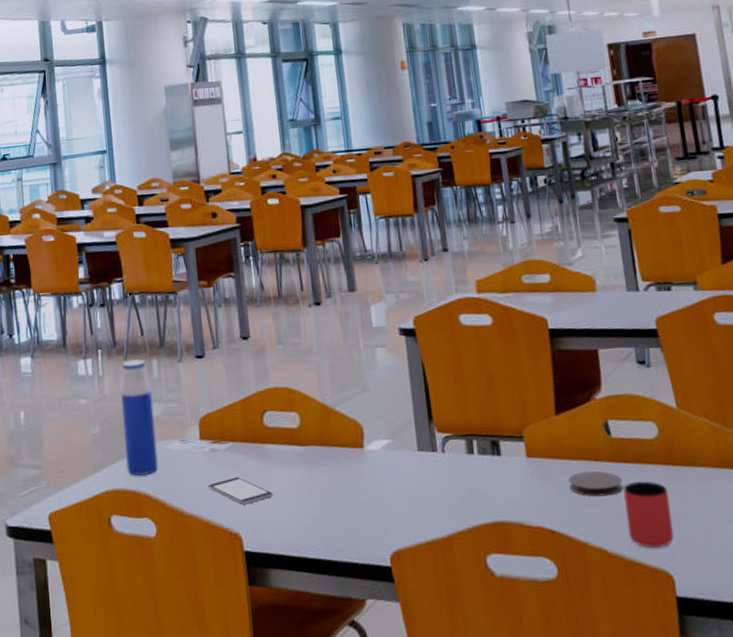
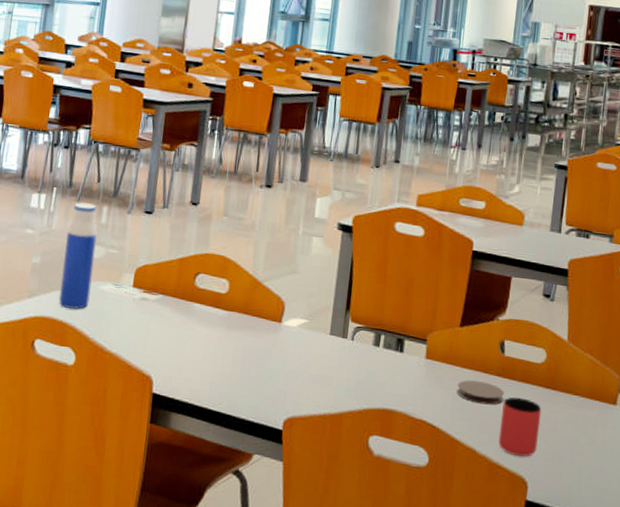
smartphone: present [207,476,273,505] -> none [130,326,190,353]

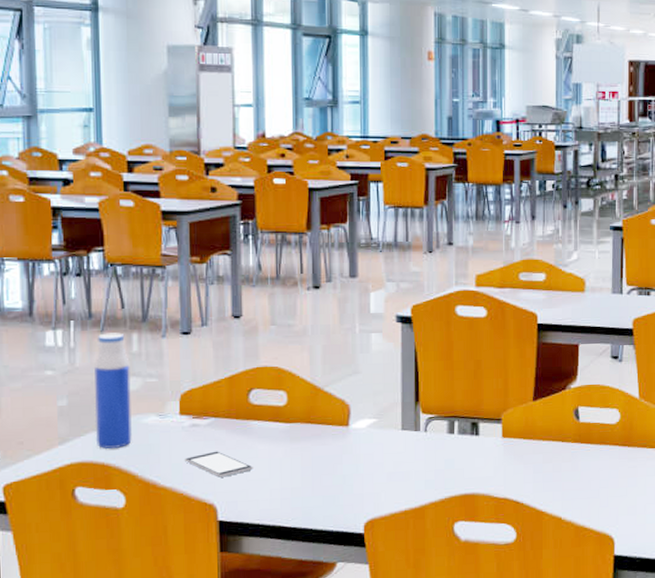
smartphone: none [130,326,190,353] -> present [184,451,253,477]
coaster: present [456,380,504,405] -> none [537,450,583,473]
cup: present [498,397,542,457] -> none [582,459,621,516]

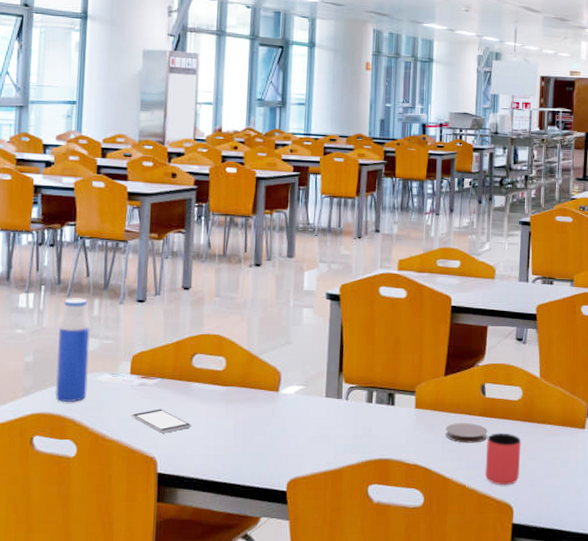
coaster: none [537,450,583,473] -> present [445,423,488,443]
cup: none [582,459,621,516] -> present [485,433,521,486]

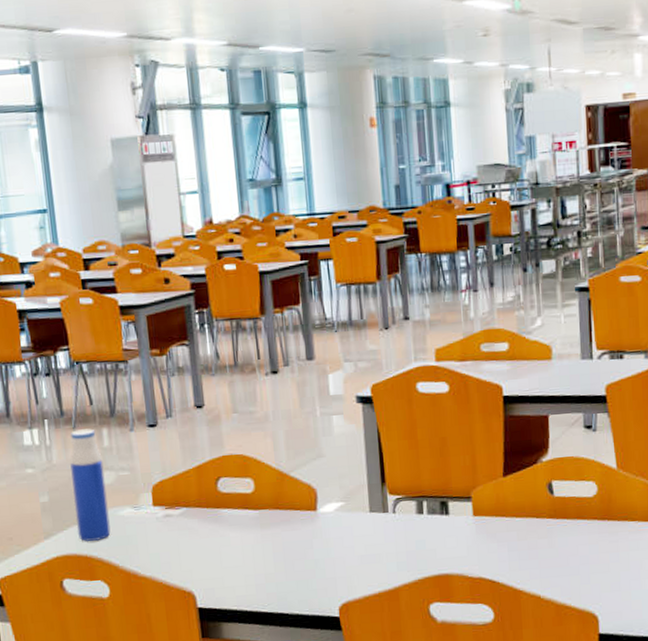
smartphone: present [131,409,192,433] -> none [160,540,227,566]
coaster: present [445,423,488,443] -> none [510,527,560,550]
cup: present [485,433,521,486] -> none [560,534,602,593]

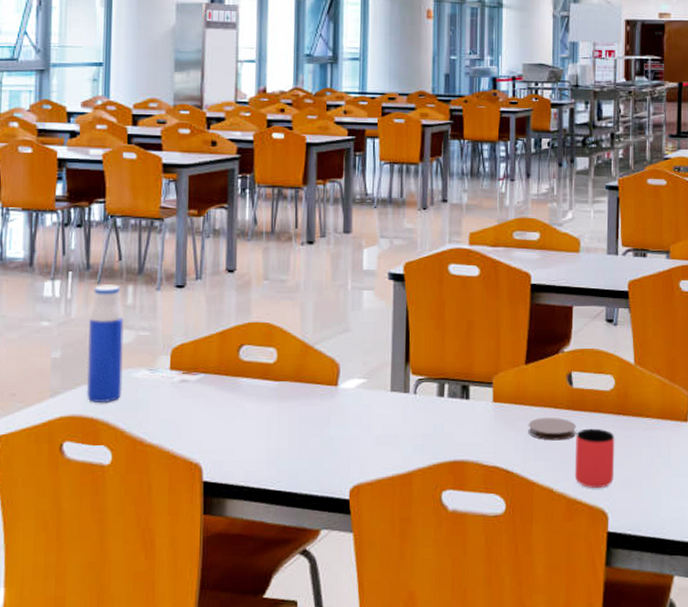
coaster: none [510,527,560,550] -> present [528,418,576,441]
cup: none [560,534,602,593] -> present [574,428,615,489]

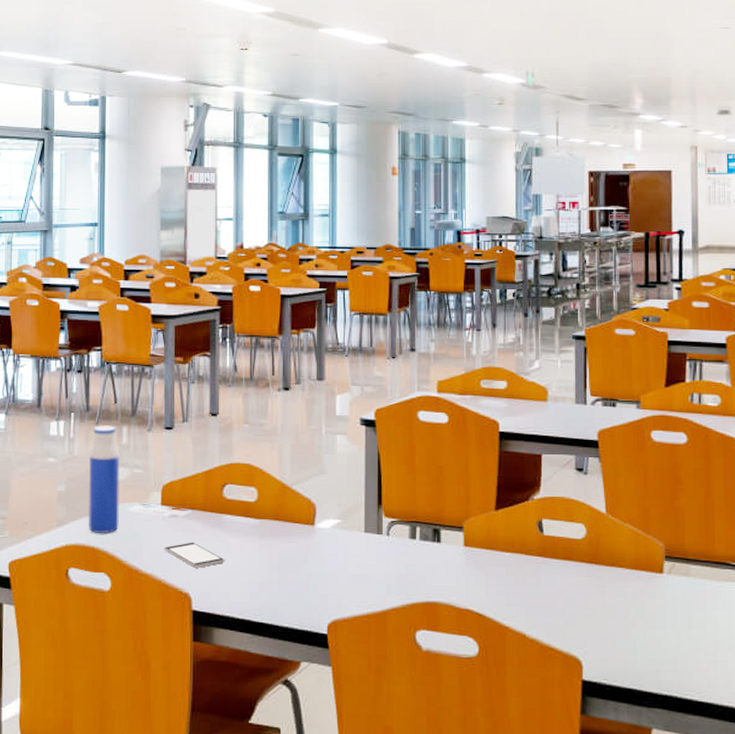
smartphone: none [172,408,240,436] -> present [163,542,225,568]
coaster: present [528,418,576,441] -> none [499,564,548,587]
cup: present [574,428,615,489] -> none [547,576,588,637]

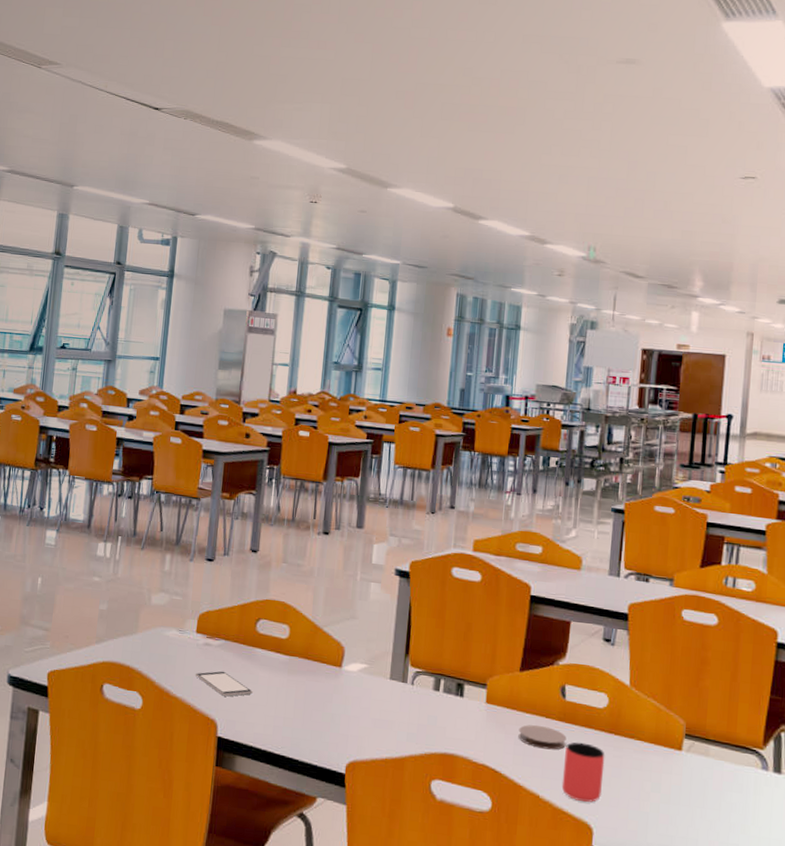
water bottle: present [87,425,120,533] -> none [125,551,161,655]
coaster: none [499,564,548,587] -> present [518,724,567,750]
cup: none [547,576,588,637] -> present [561,742,605,803]

